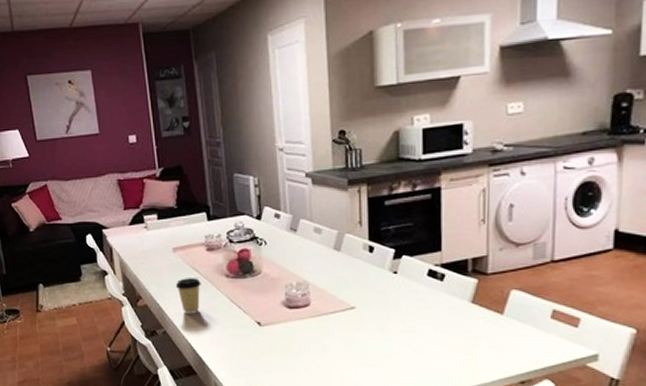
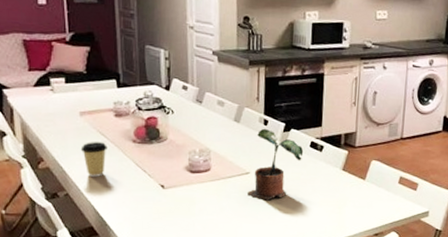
potted plant: none [354,256,420,339] -> present [247,128,304,201]

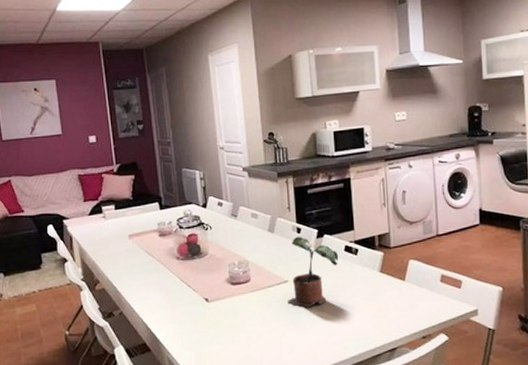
coffee cup: present [80,142,107,177] -> none [131,261,155,295]

